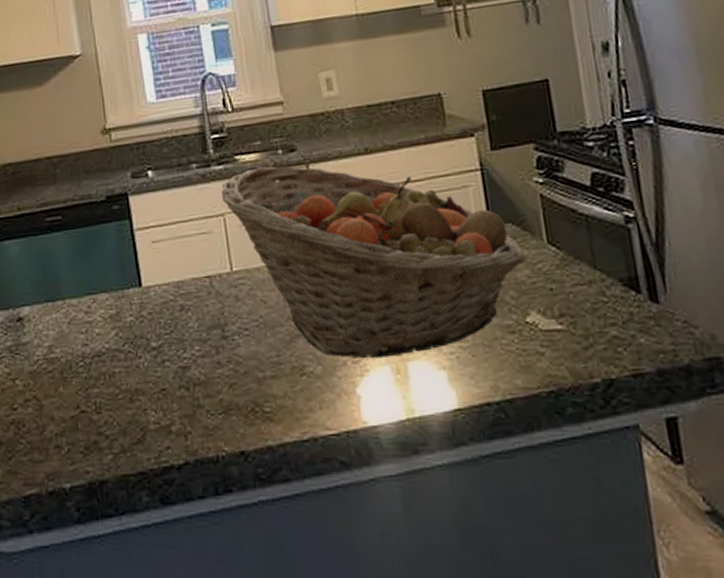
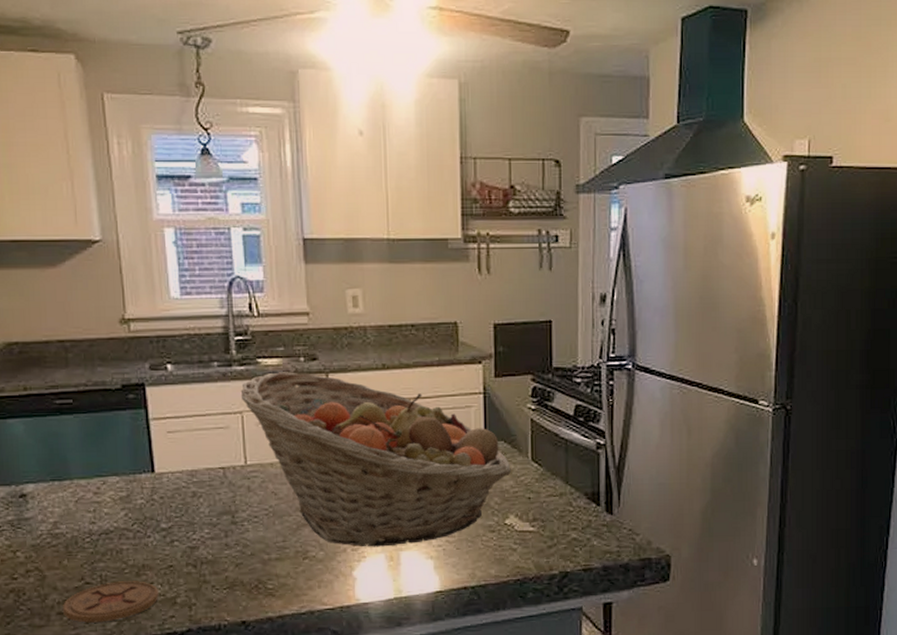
coaster: none [60,407,154,457] -> present [63,581,160,623]

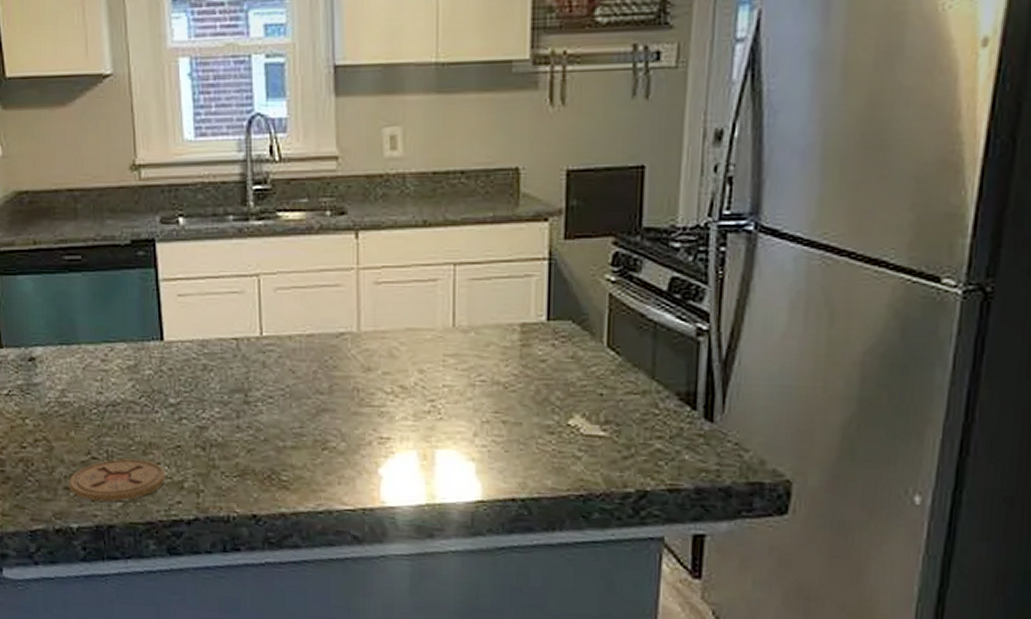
fruit basket: present [240,372,511,547] -> none [257,228,580,442]

